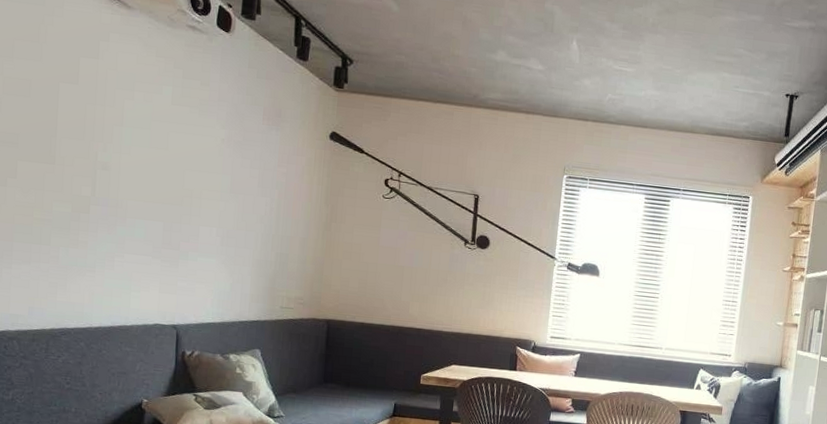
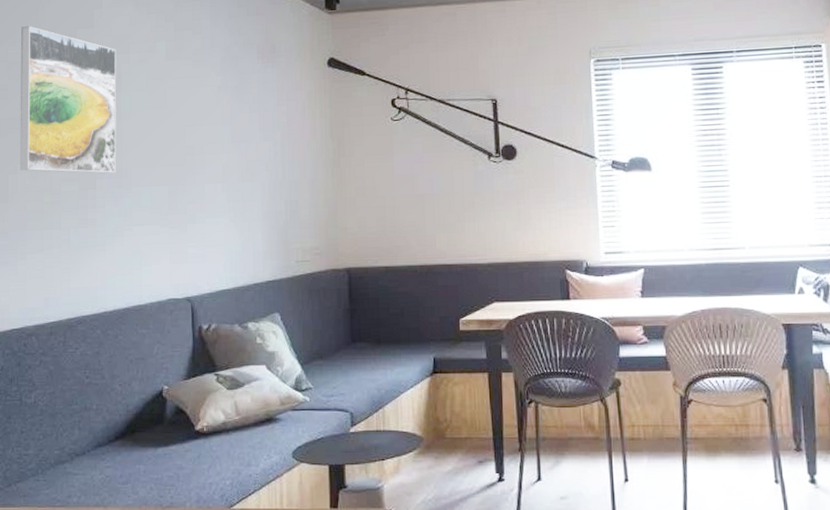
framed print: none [11,43,121,202] -> present [20,26,117,174]

